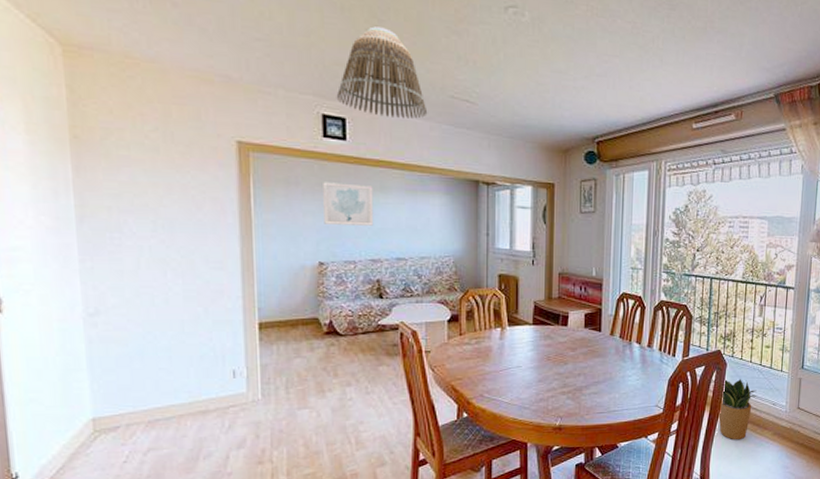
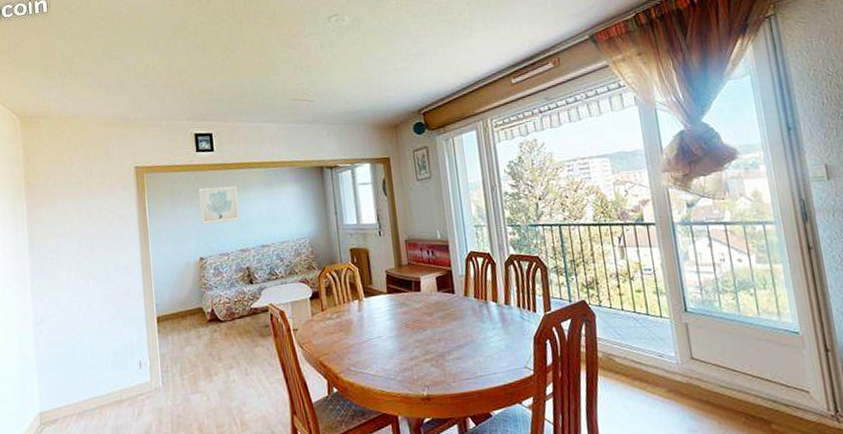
lamp shade: present [336,26,428,120] -> none [204,56,275,127]
potted plant: present [718,378,757,440] -> none [594,330,637,401]

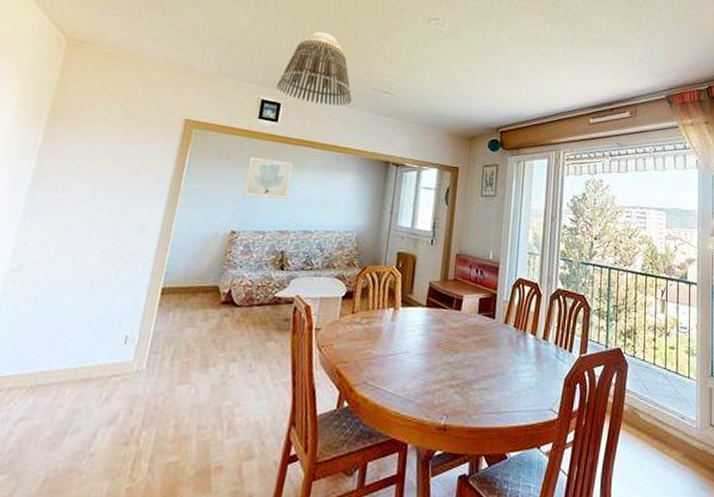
lamp shade: none [204,56,275,127] -> present [276,32,352,106]

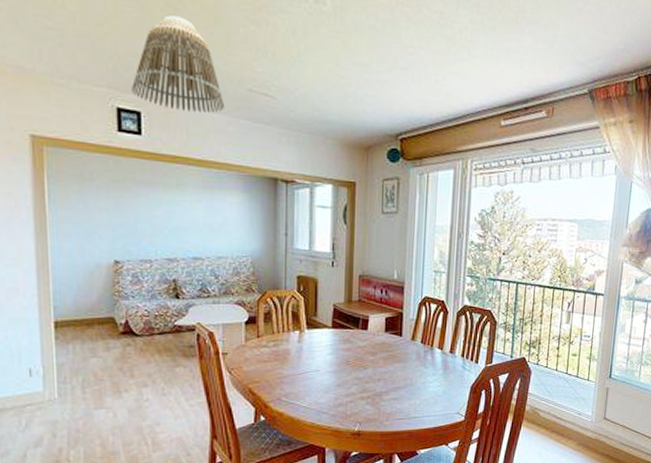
wall art: present [243,157,294,199] -> none [118,178,170,224]

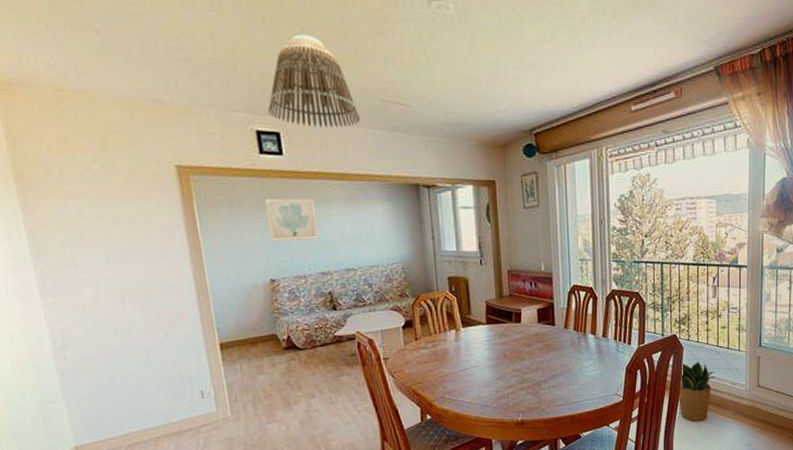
wall art: none [118,178,170,224] -> present [265,198,320,241]
potted plant: none [521,386,562,450] -> present [678,361,715,422]

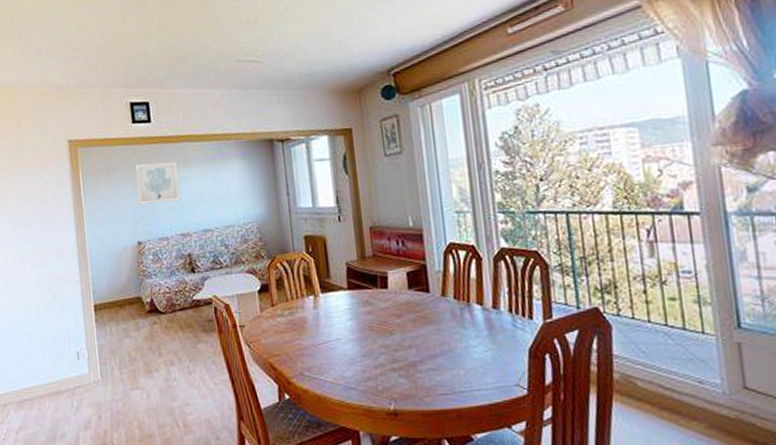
lamp shade: present [267,35,361,128] -> none [139,11,218,94]
potted plant: present [678,361,715,422] -> none [609,346,668,435]

